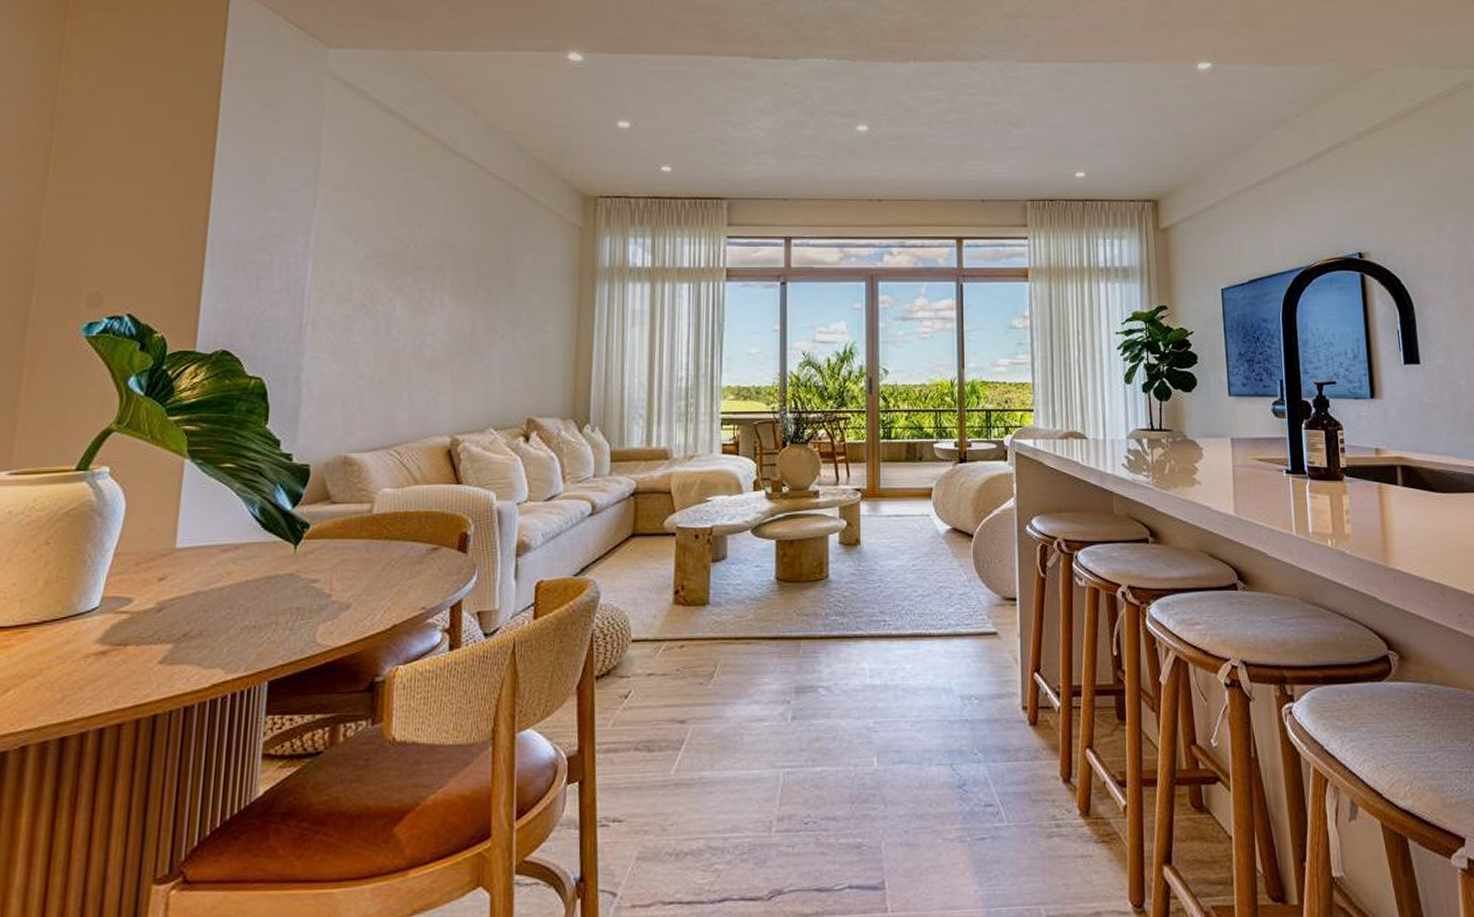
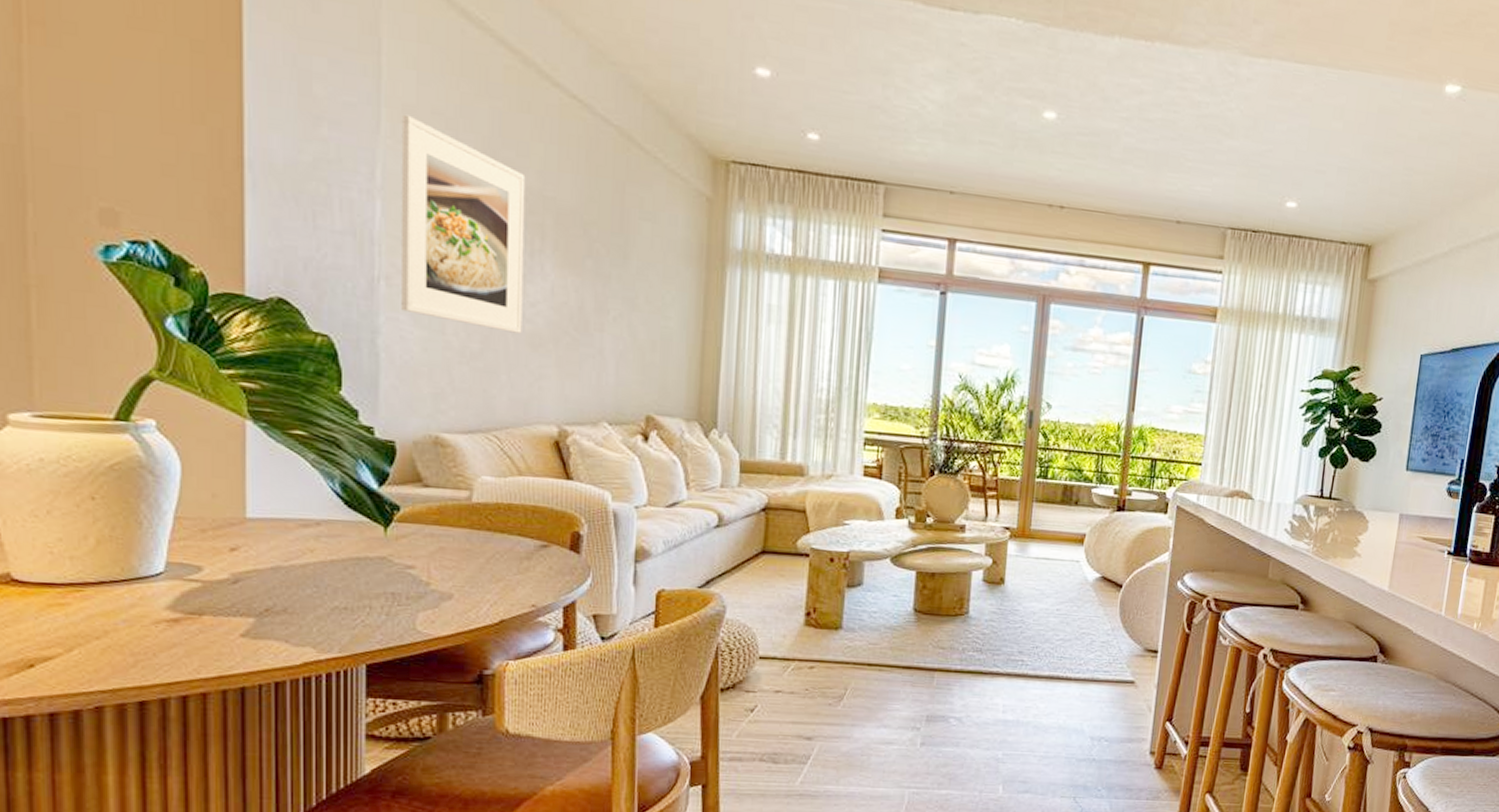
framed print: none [323,192,431,358] -> present [400,114,526,334]

